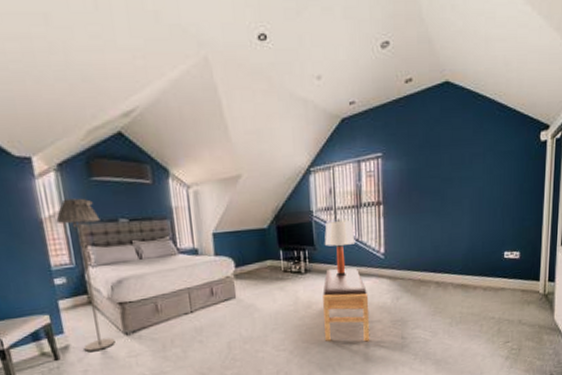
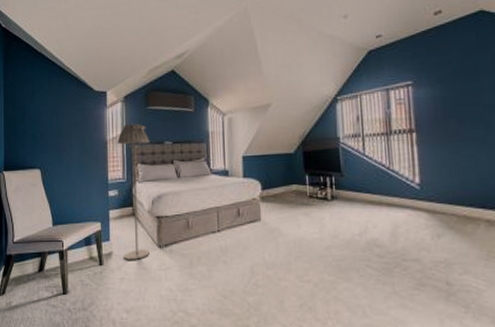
bench: present [323,268,370,342] -> none [350,197,407,283]
lamp: present [324,218,356,276] -> none [352,145,386,205]

